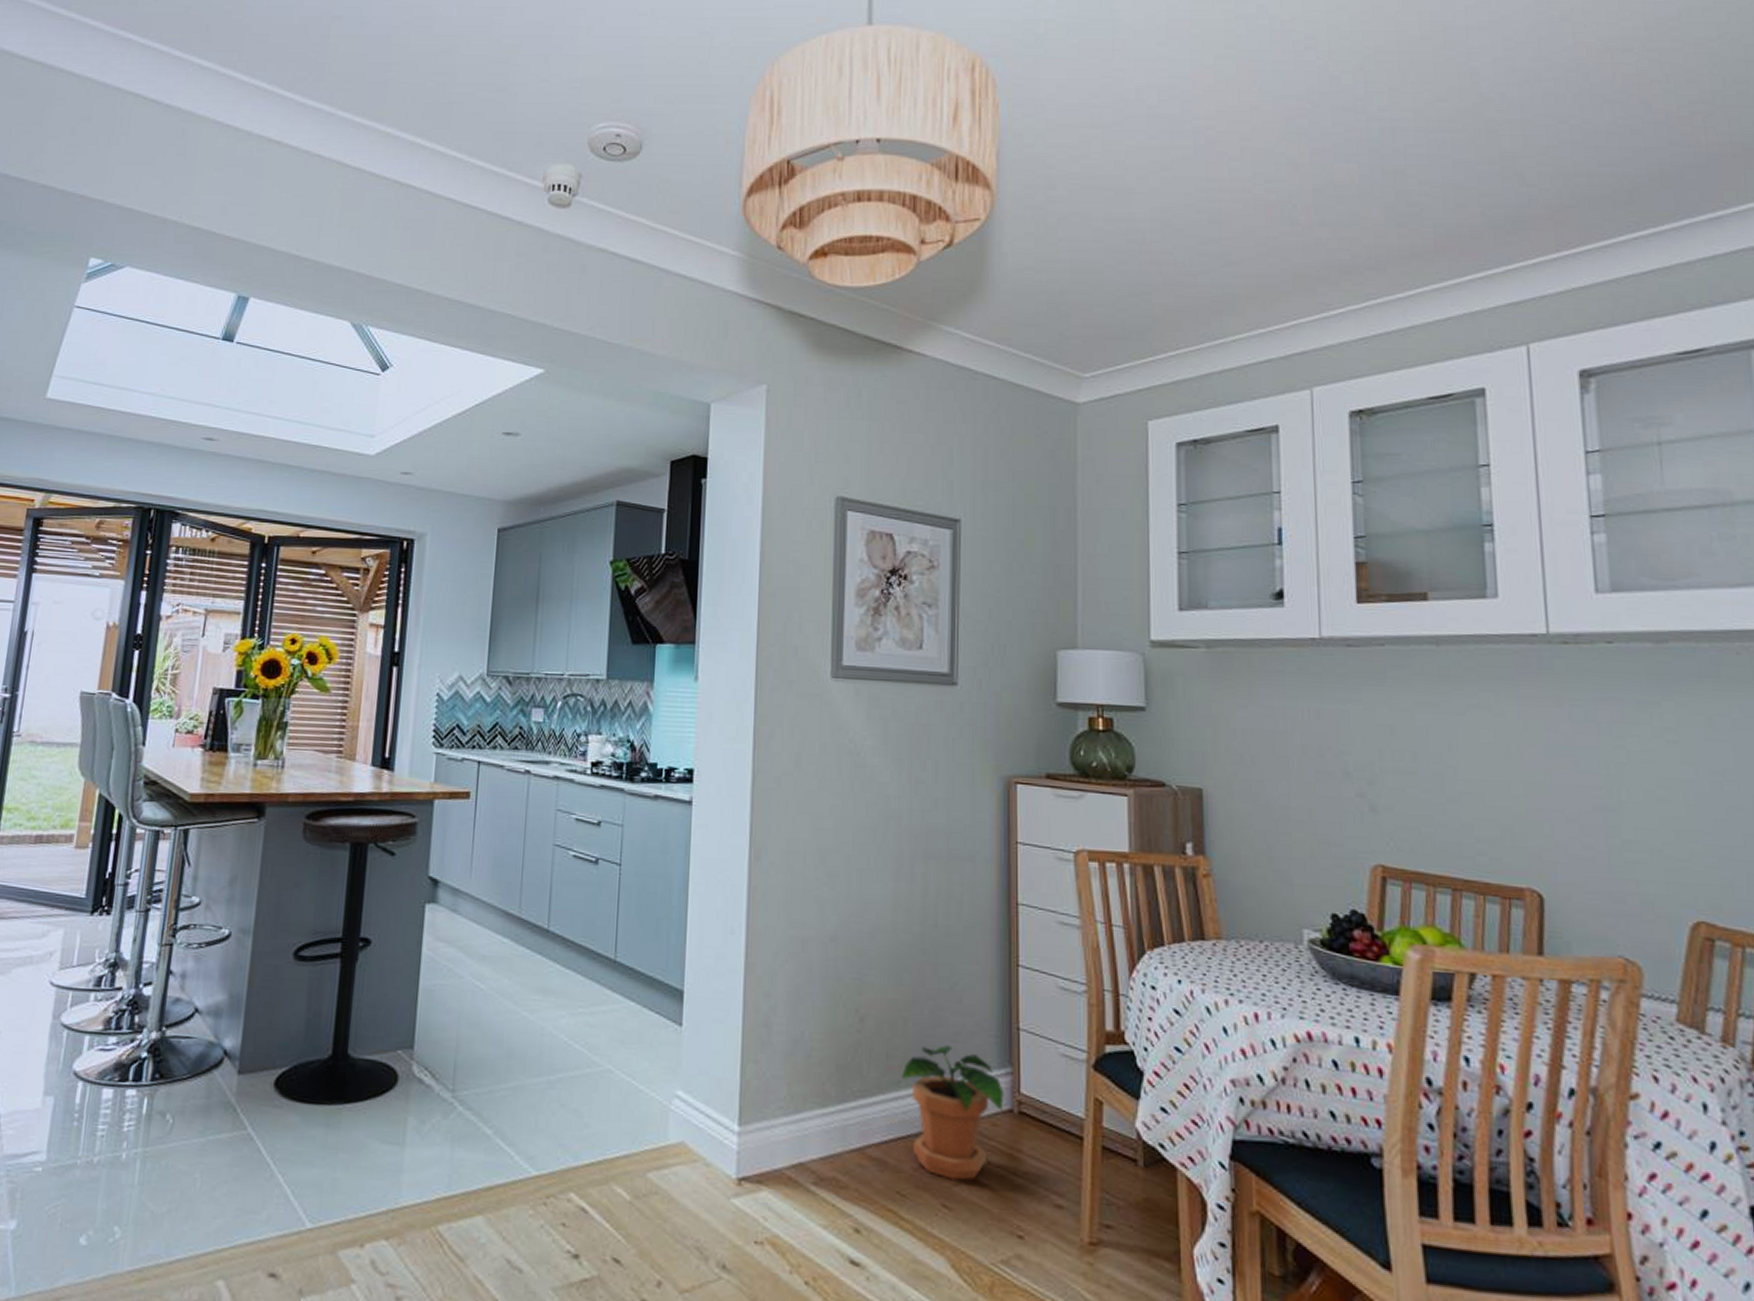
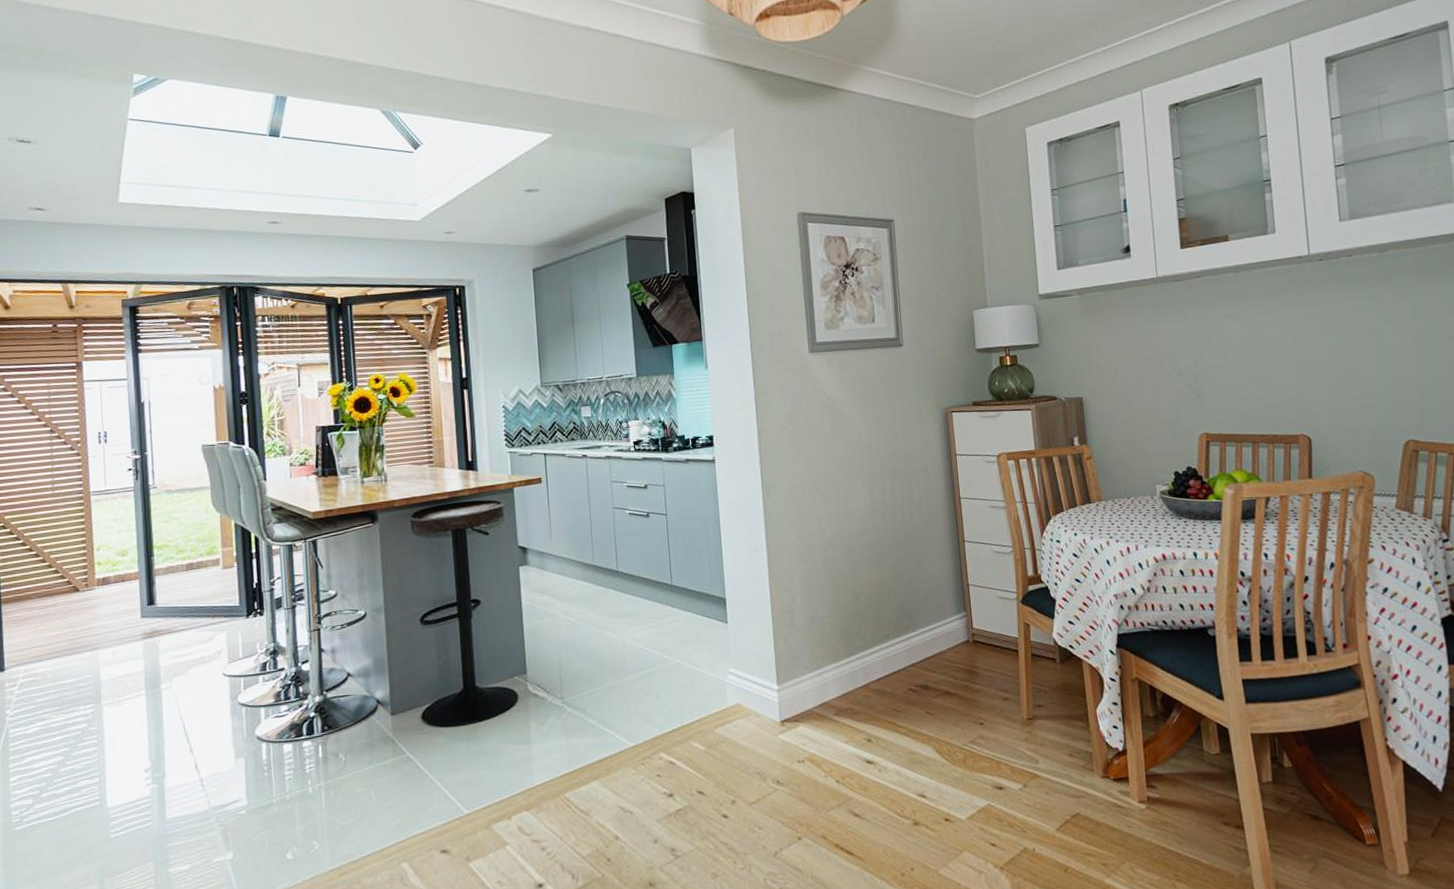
potted plant: present [901,1045,1004,1180] -> none [889,604,962,695]

